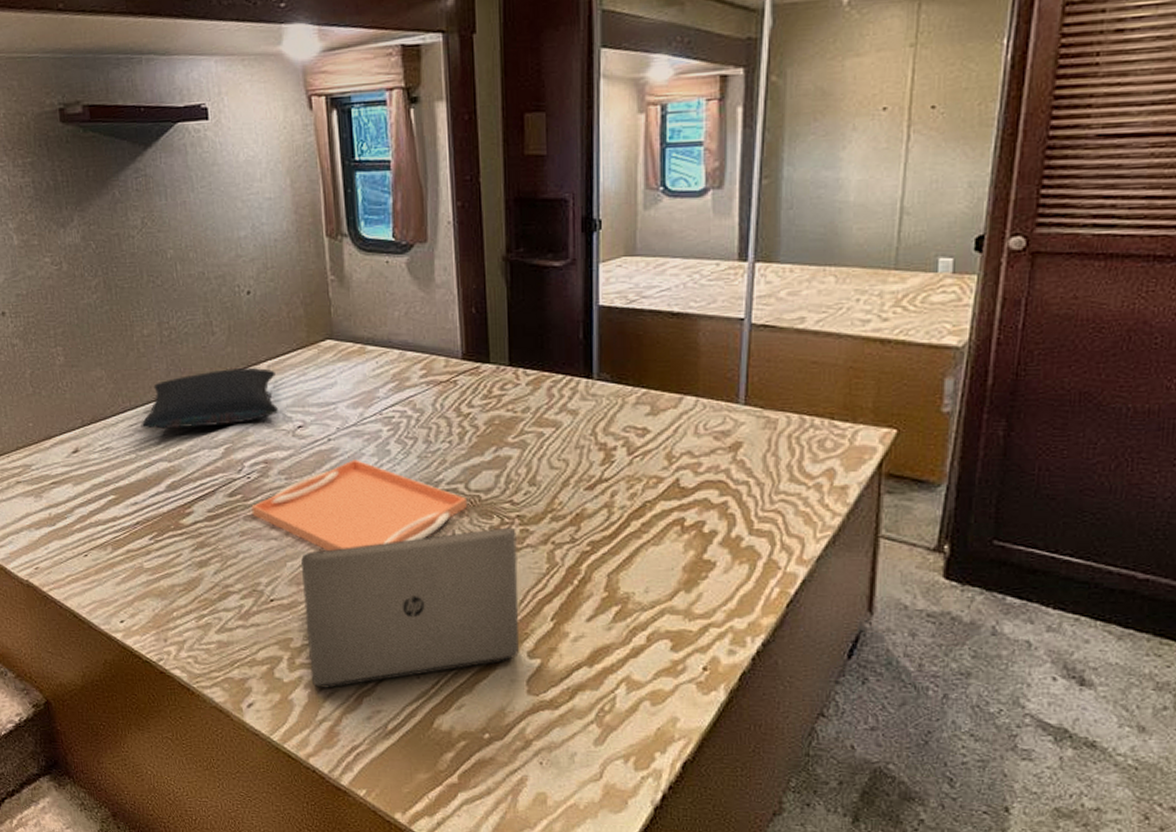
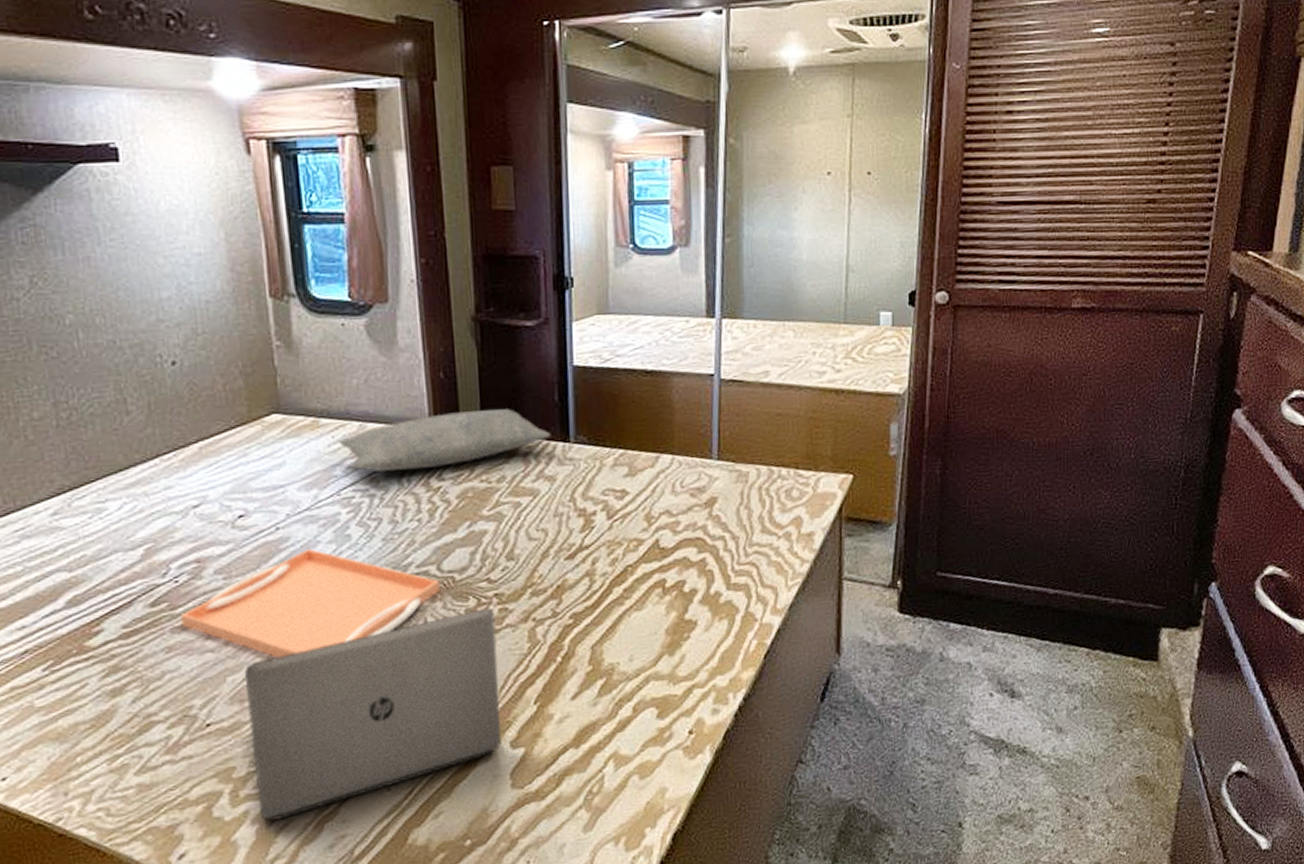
pillow: present [141,367,278,429] -> none [29,450,213,534]
pillow: none [381,344,575,397] -> present [338,409,551,472]

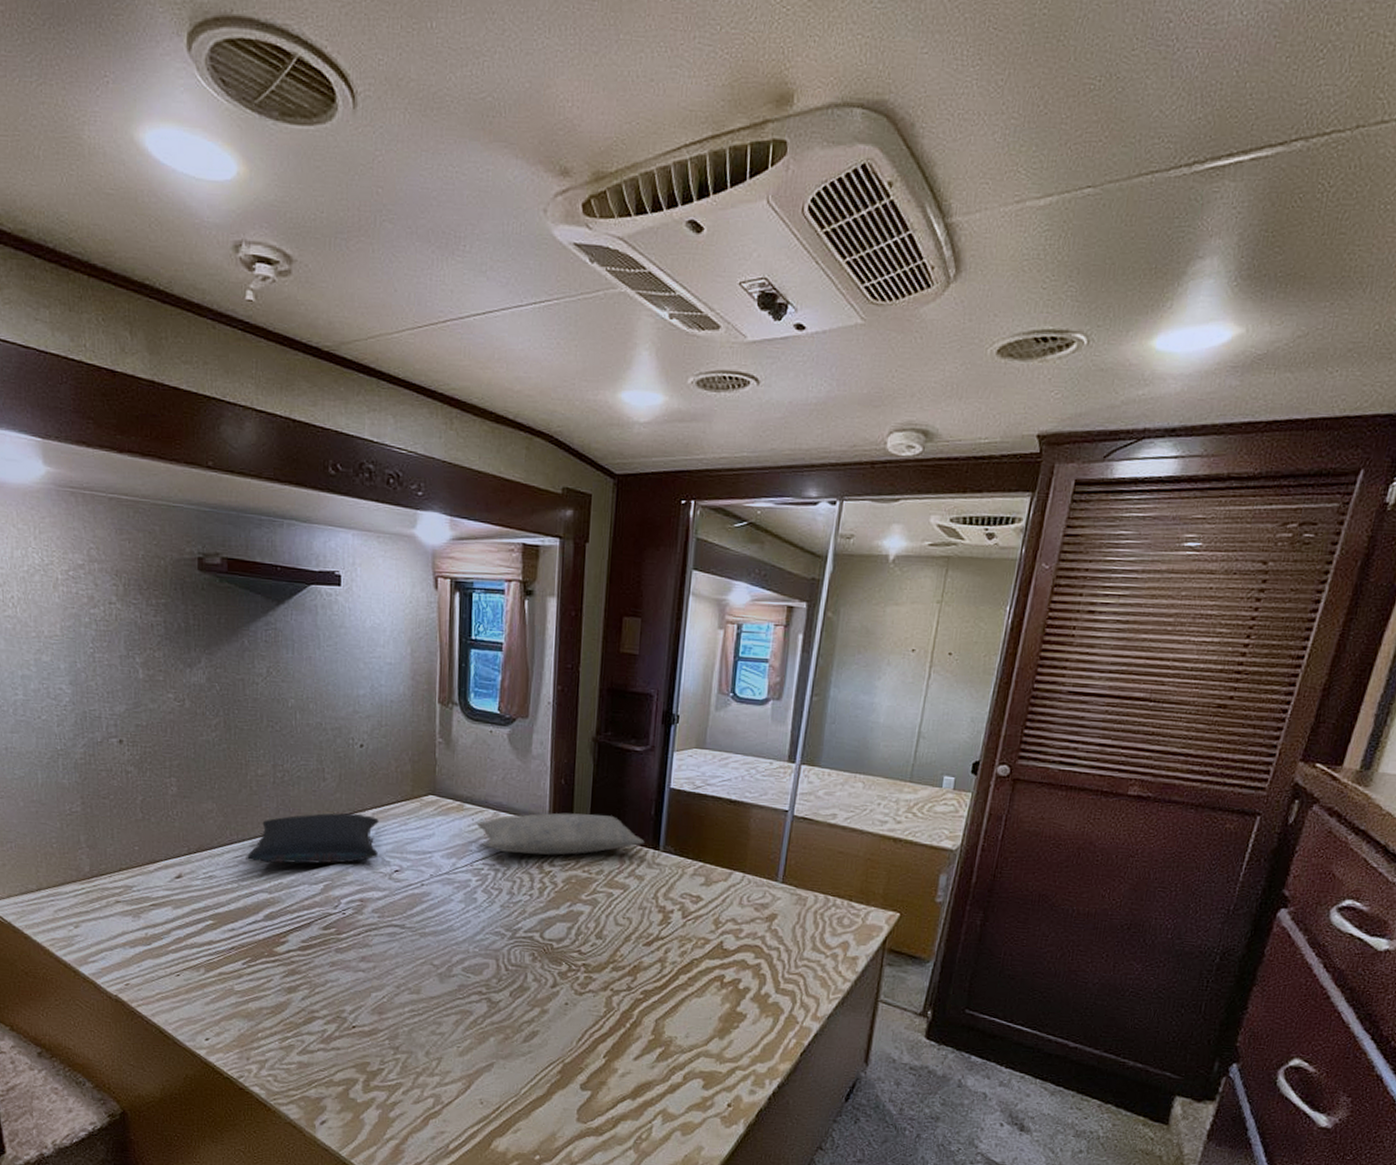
pillow: none [29,450,213,534] -> present [246,813,379,864]
serving tray: present [180,548,441,658] -> none [343,904,541,985]
laptop: present [245,607,501,821] -> none [383,973,581,1110]

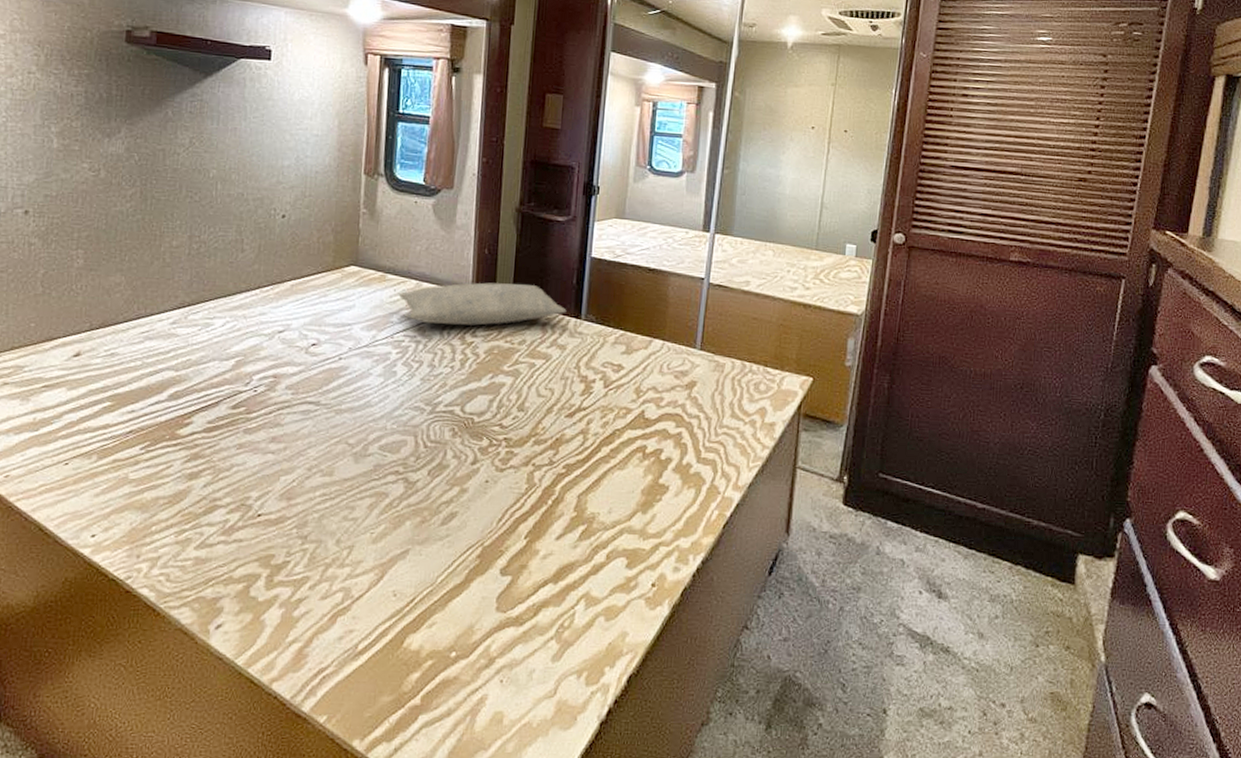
pillow: present [246,813,379,864] -> none [153,284,298,339]

